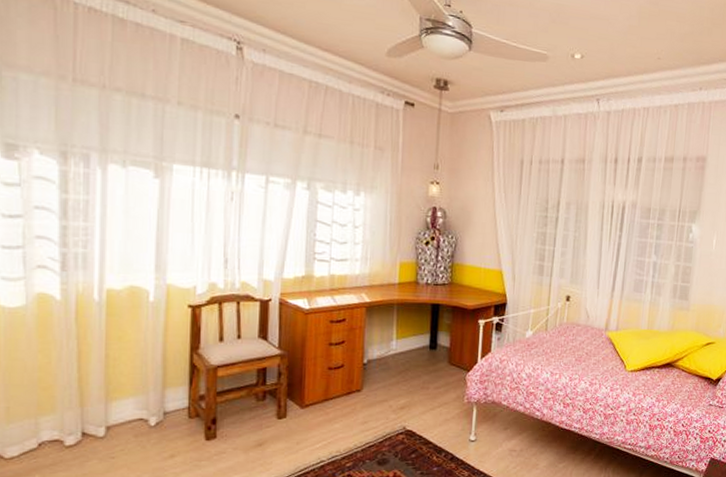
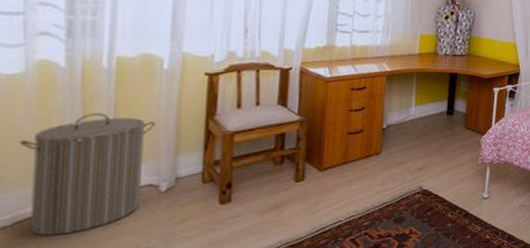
laundry hamper: none [22,346,143,467] -> present [19,113,155,235]

